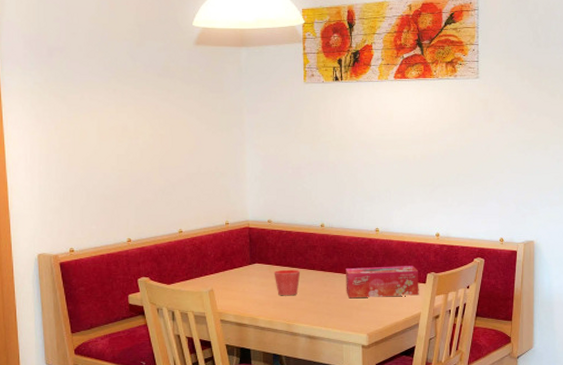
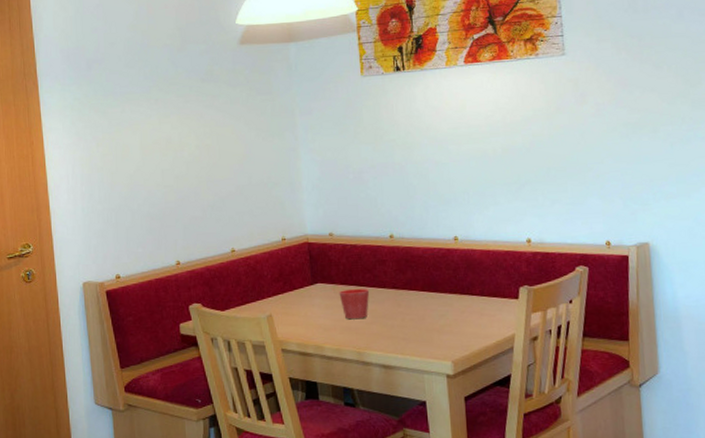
tissue box: present [346,266,419,299] -> none [422,279,511,320]

